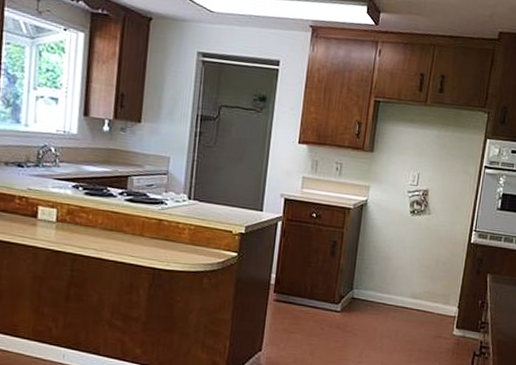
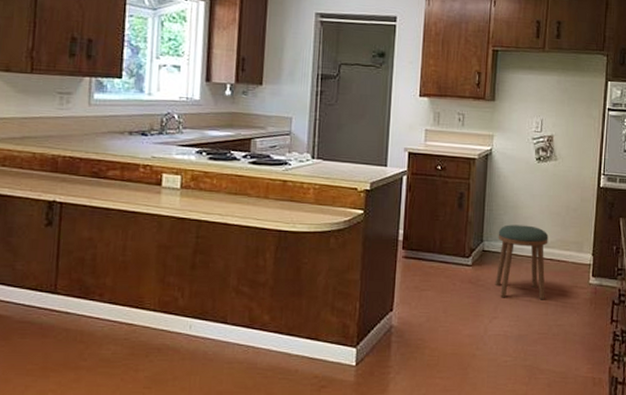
stool: none [361,274,417,348] -> present [495,224,549,300]

